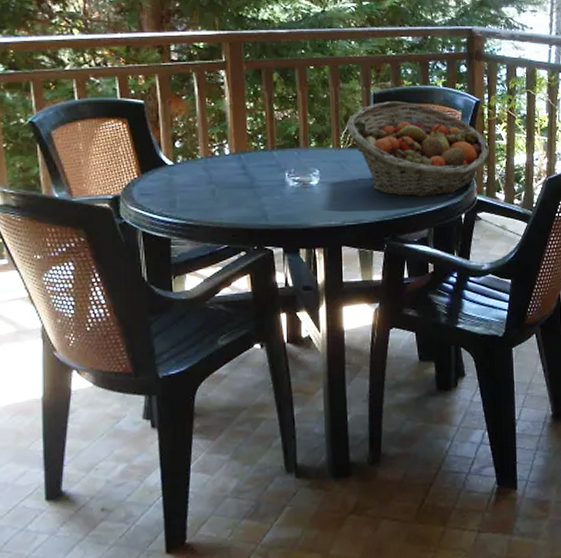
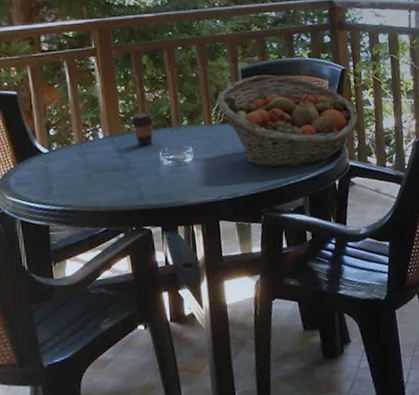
coffee cup: none [256,130,282,166] -> present [129,111,155,147]

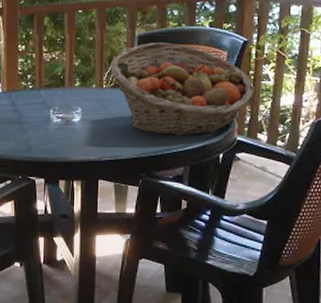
coffee cup: present [129,111,155,147] -> none [26,71,49,104]

